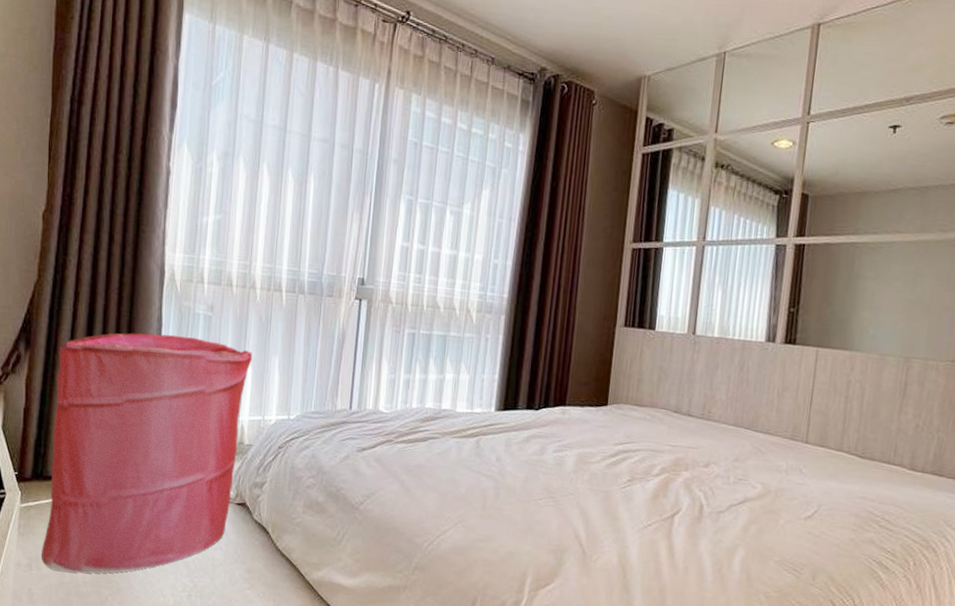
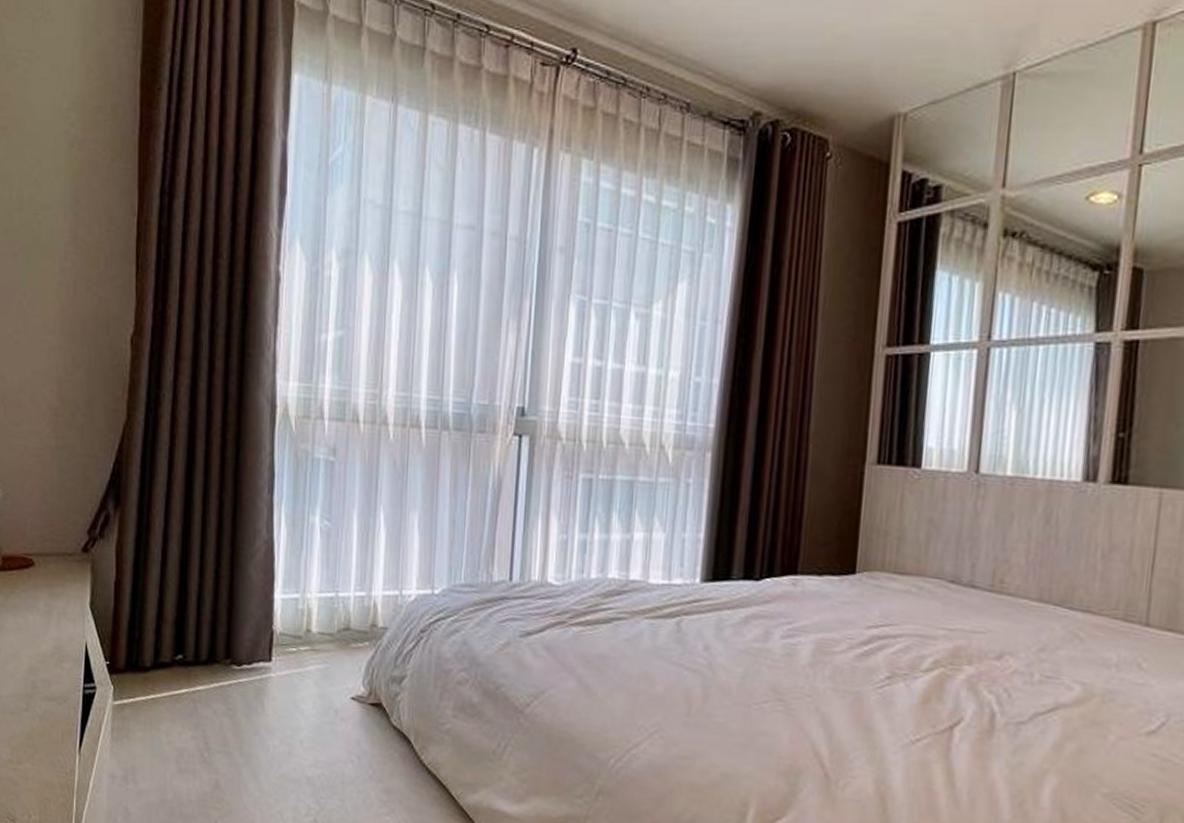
laundry hamper: present [41,333,252,574] -> none [139,485,385,791]

